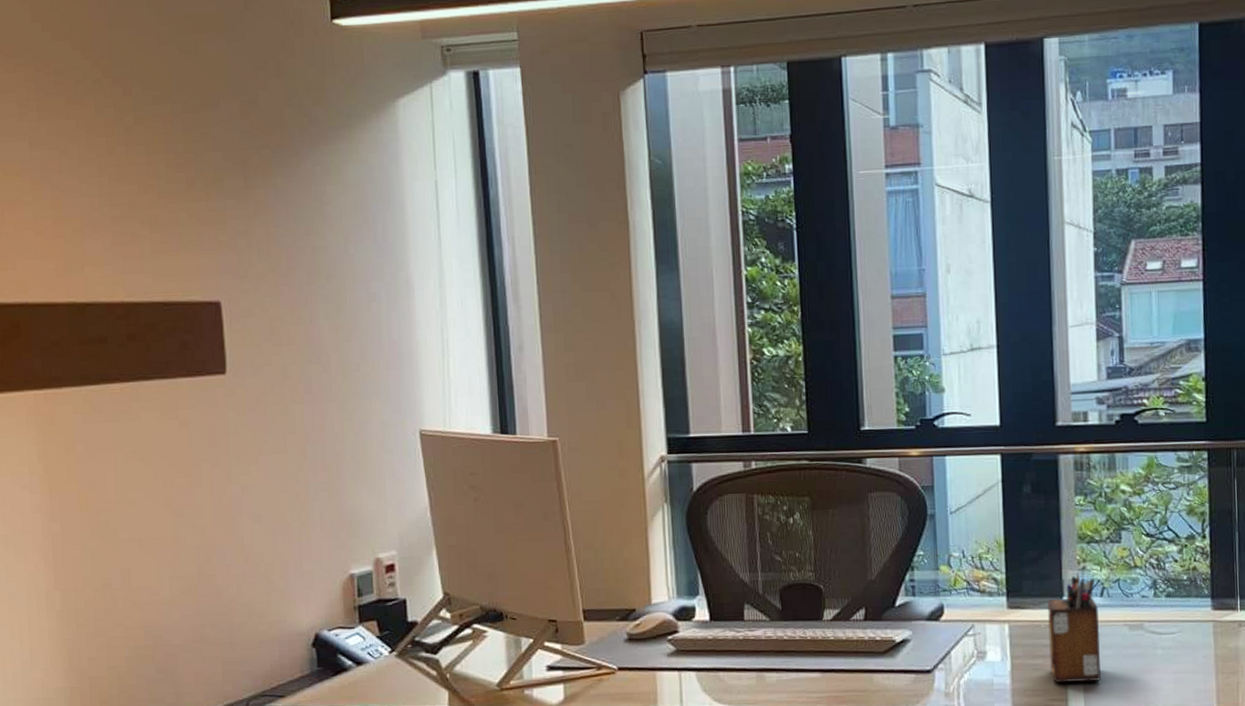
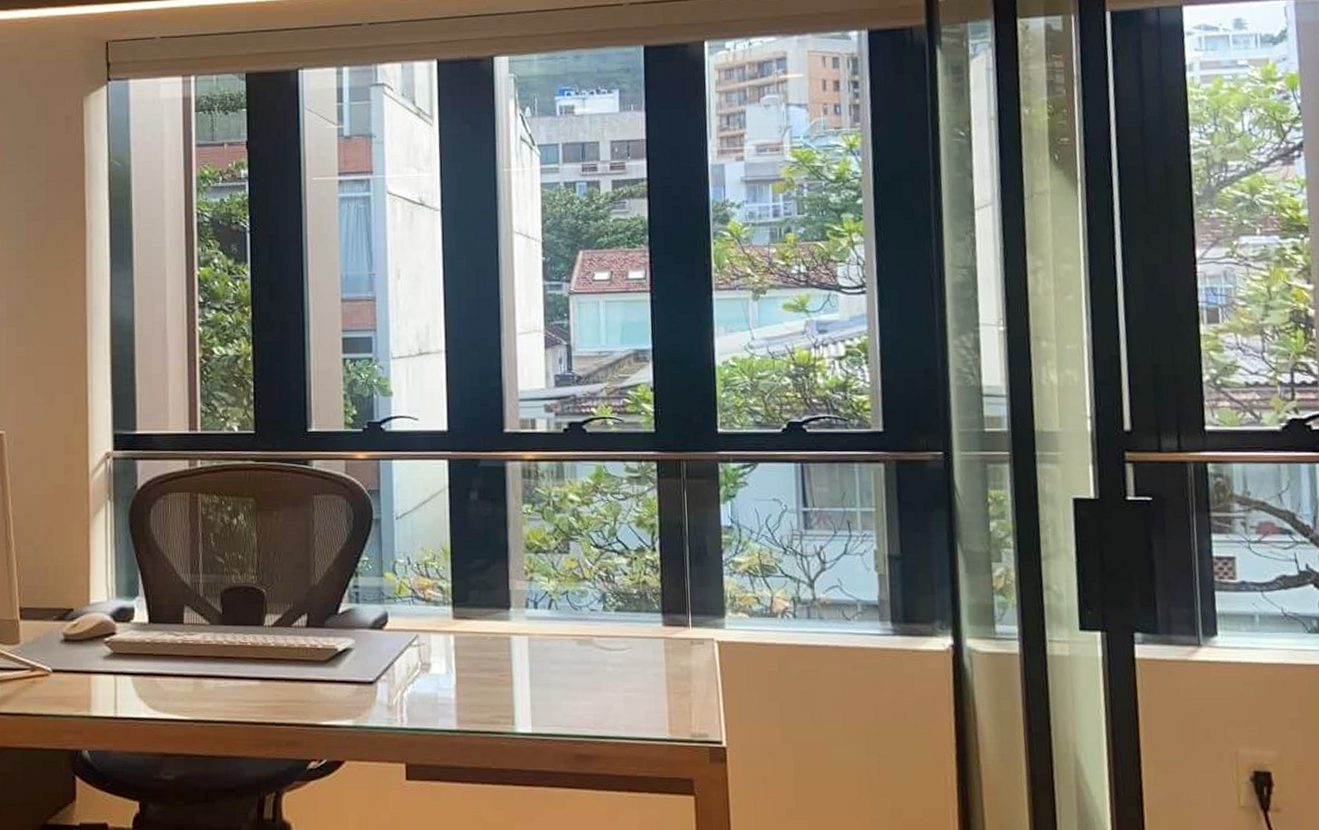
desk organizer: present [1047,572,1101,683] -> none [493,583,548,699]

